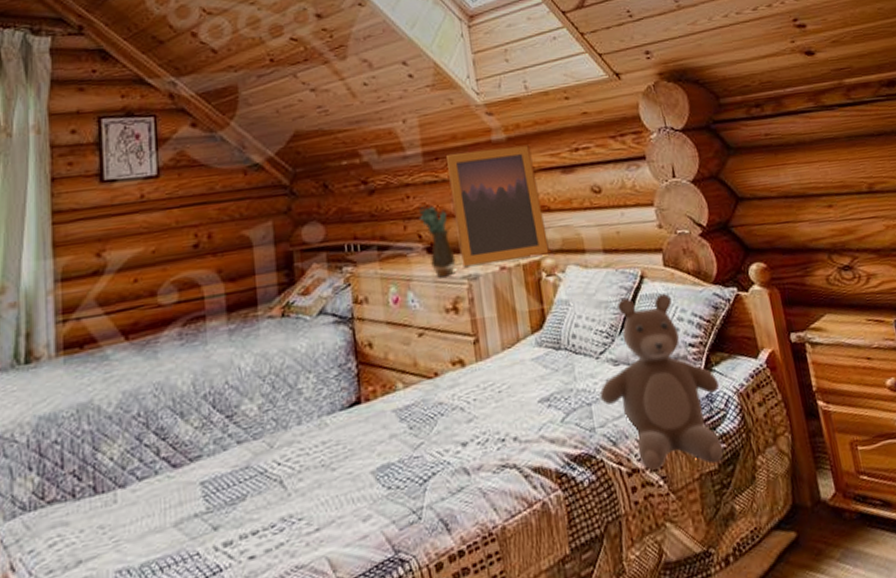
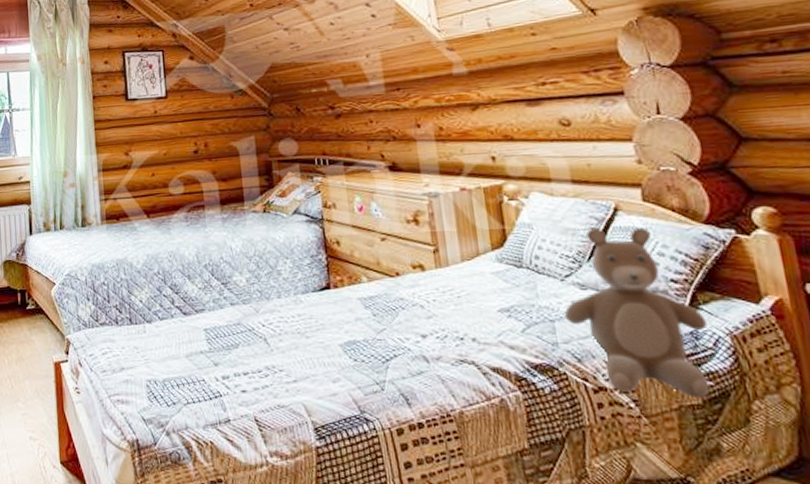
vase: present [418,204,456,278] -> none [381,128,417,193]
picture frame: present [447,144,549,268] -> none [408,78,512,186]

